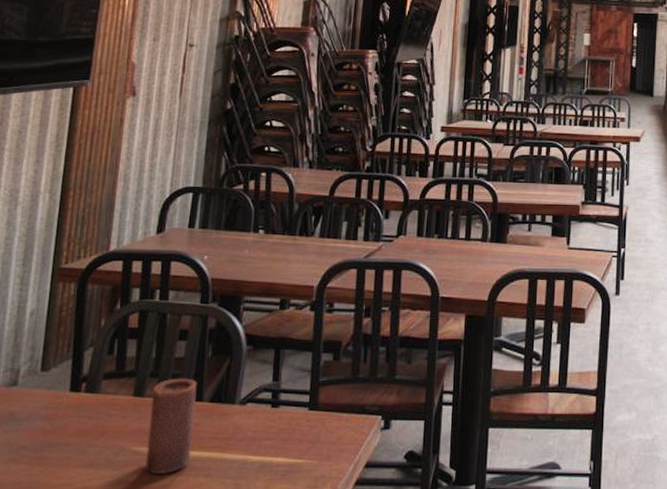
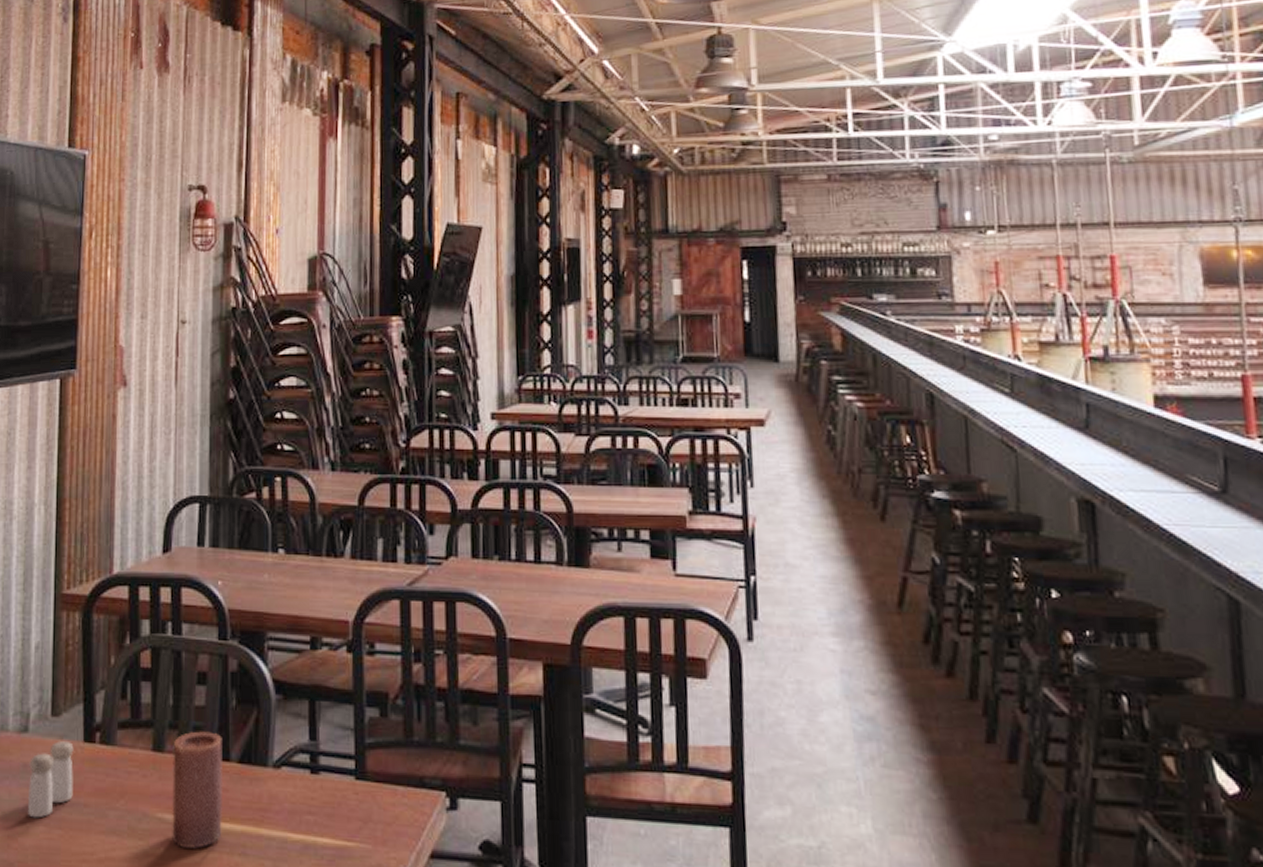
salt and pepper shaker: none [11,392,60,458] -> present [27,741,74,819]

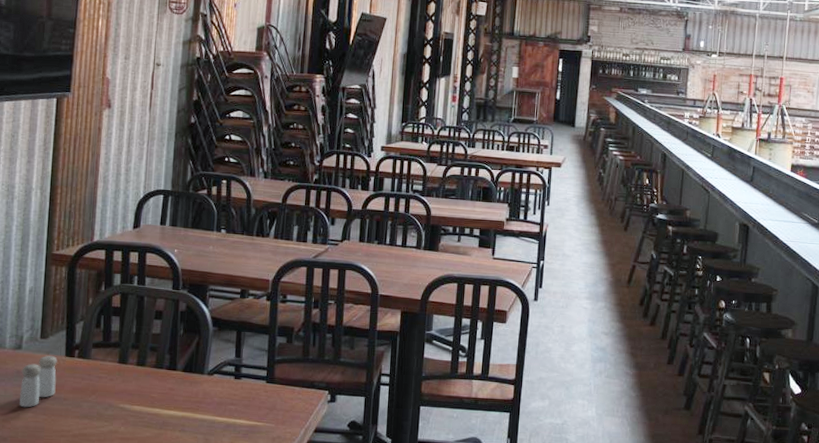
candle: present [172,731,224,849] -> none [130,350,172,427]

